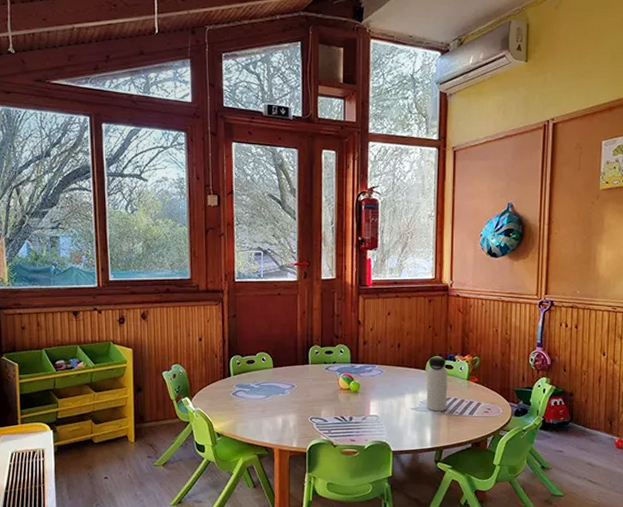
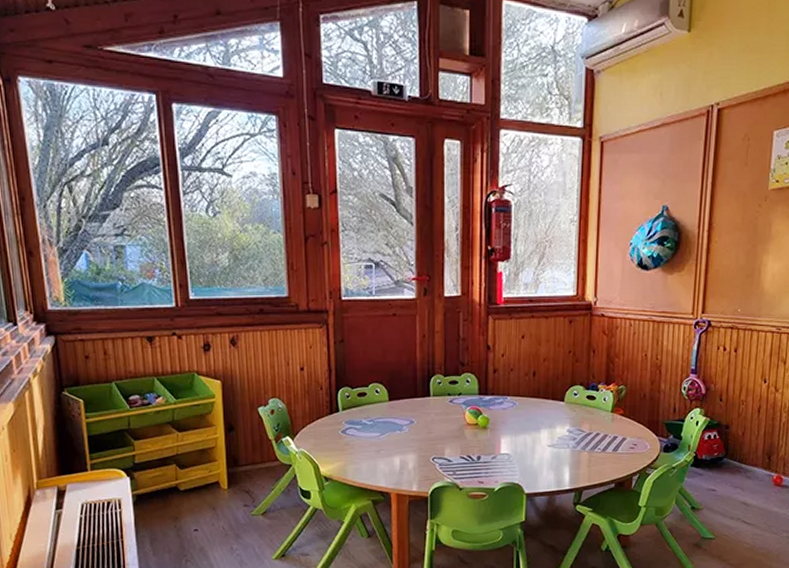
water bottle: present [426,357,448,411] -> none [565,387,590,448]

